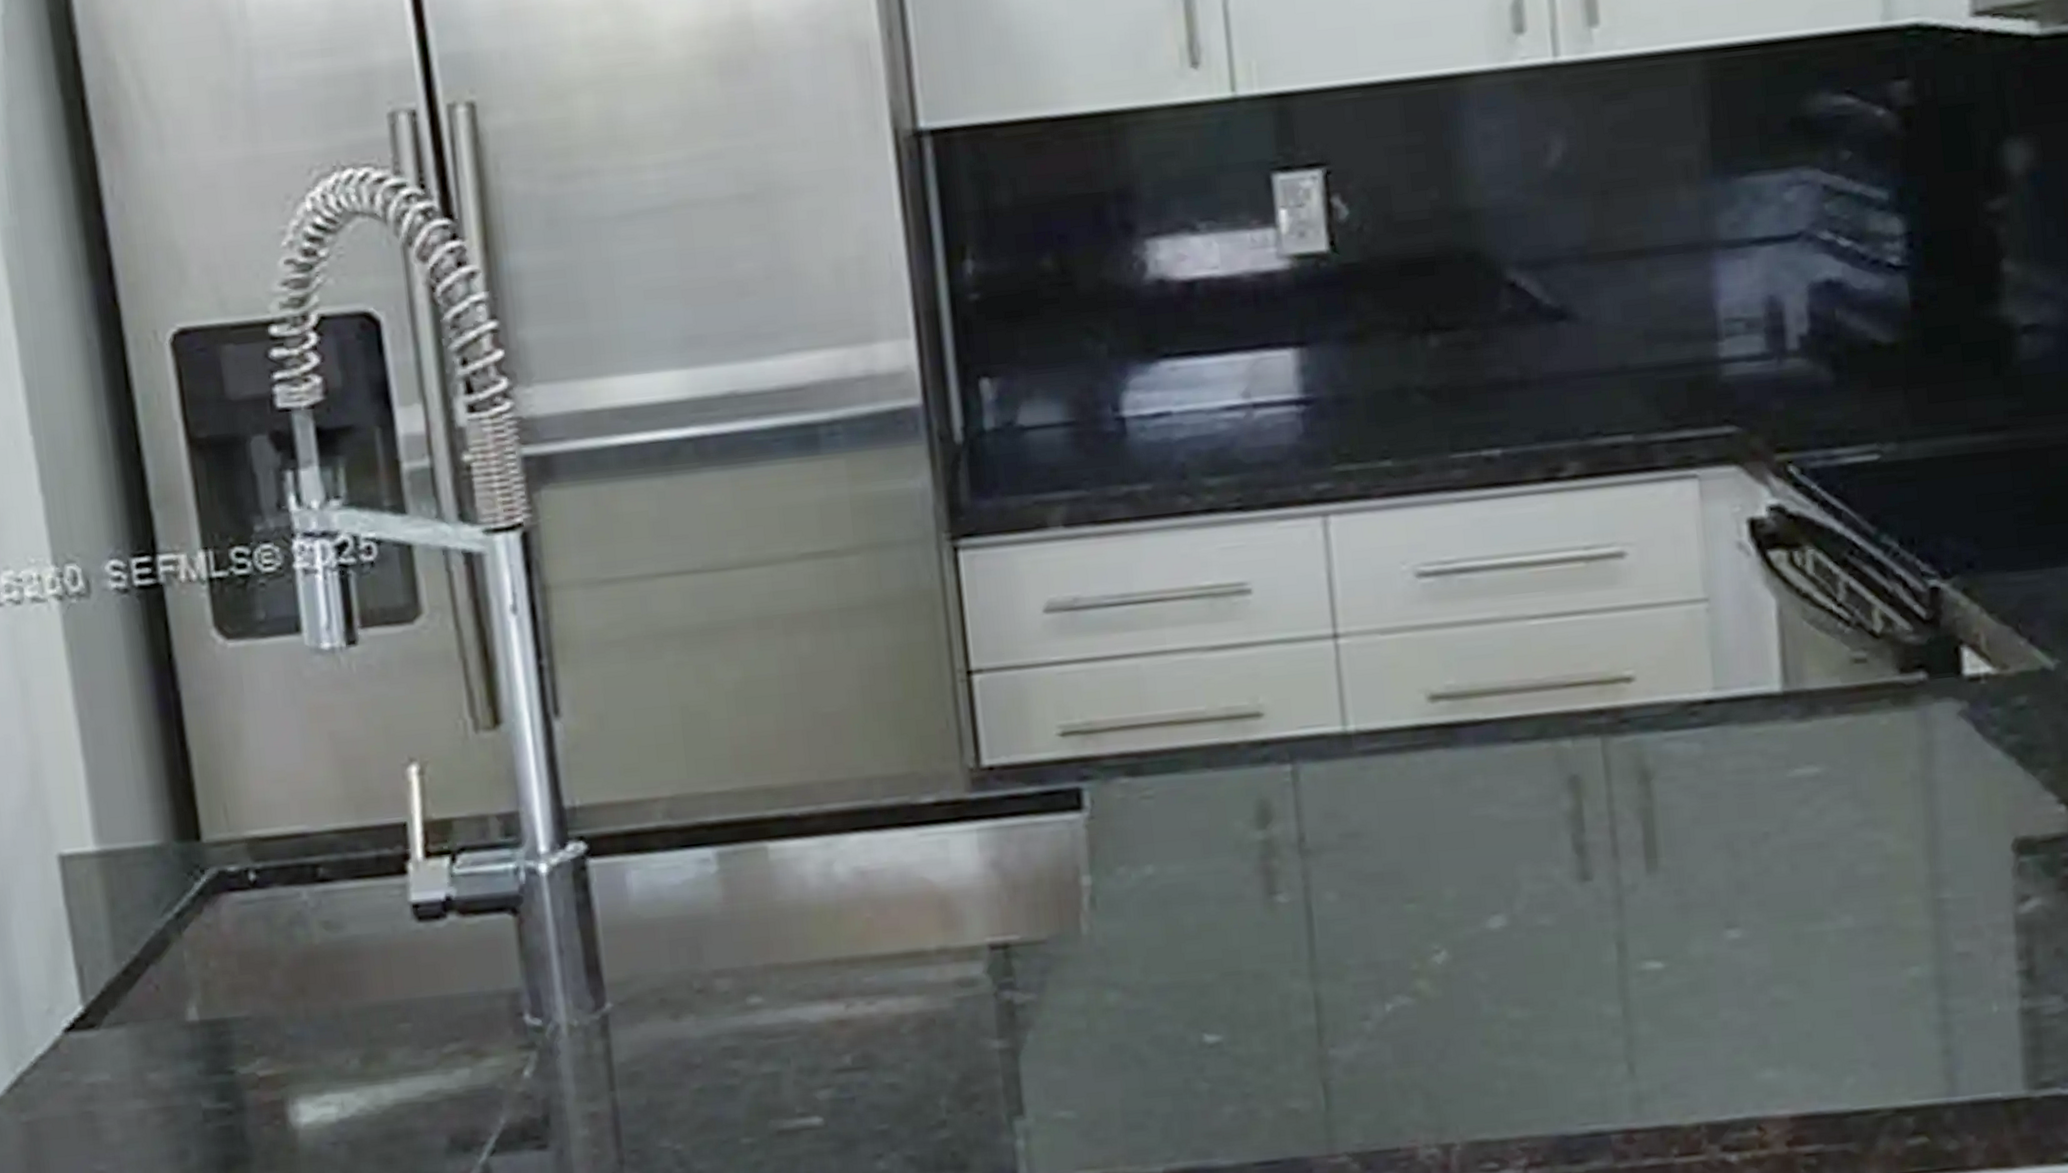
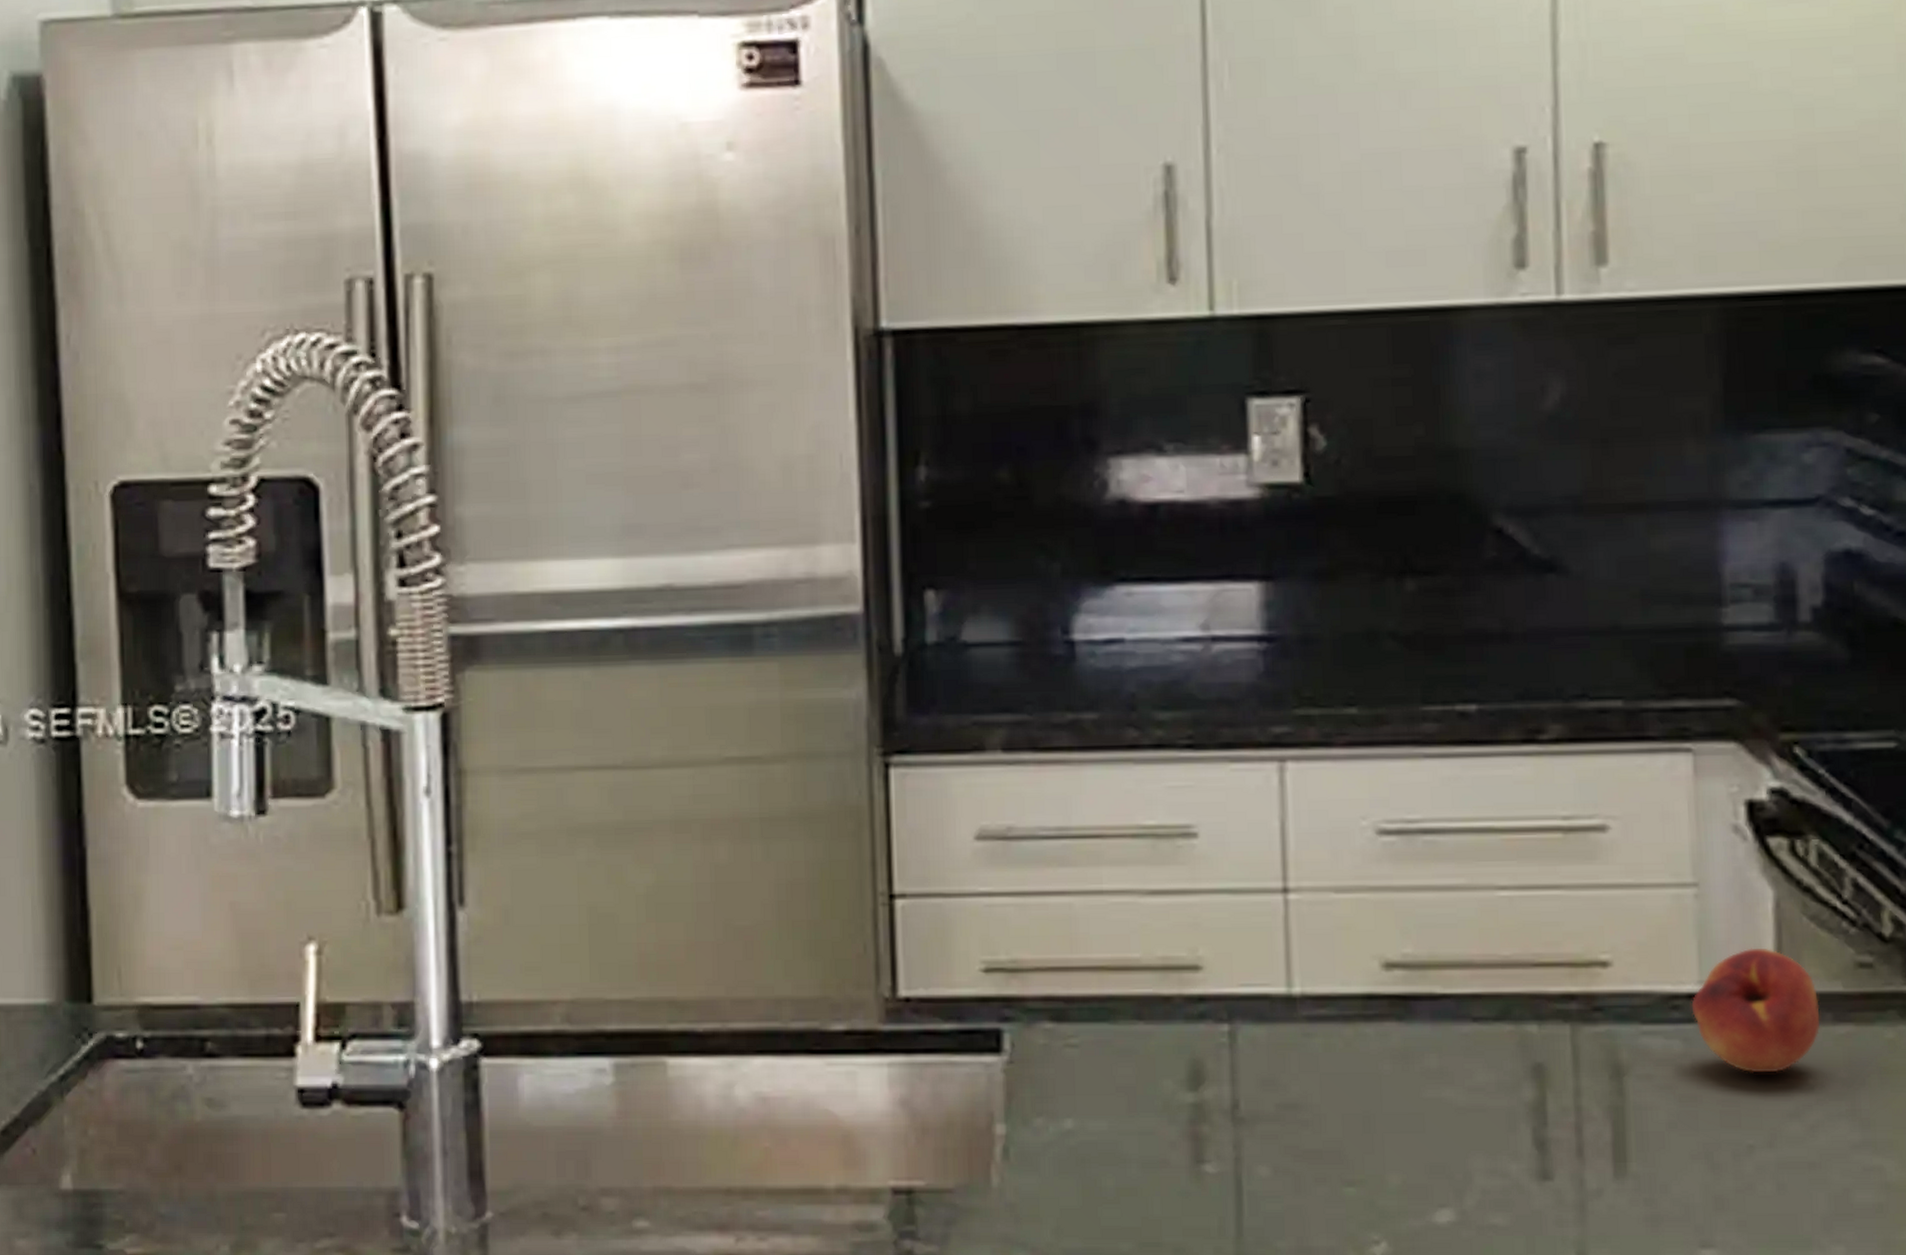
fruit: none [1707,652,1823,767] -> present [1691,947,1821,1073]

